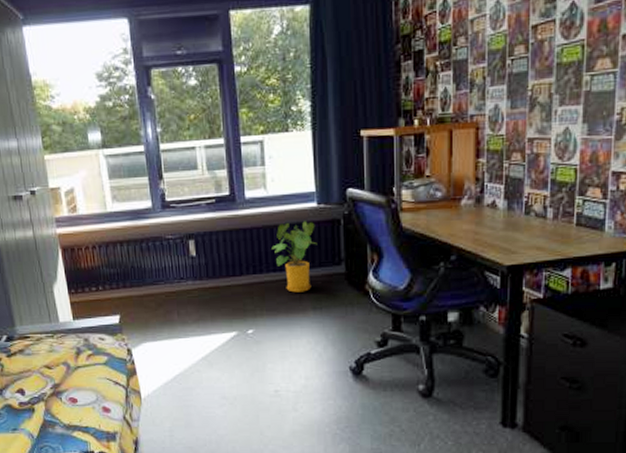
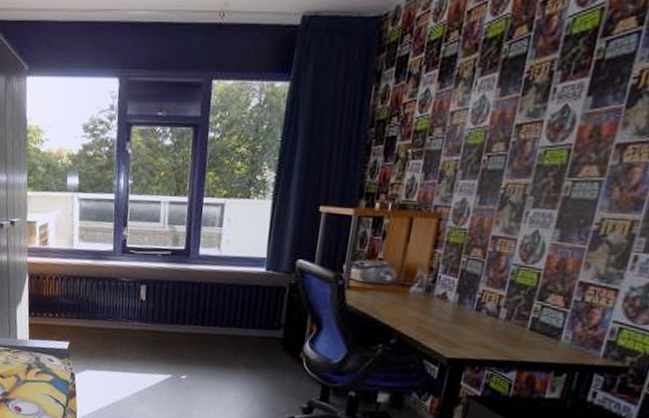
house plant: present [271,221,317,293] -> none [216,282,261,350]

